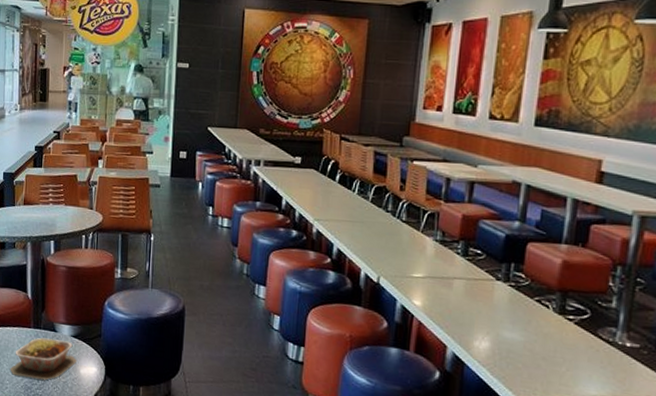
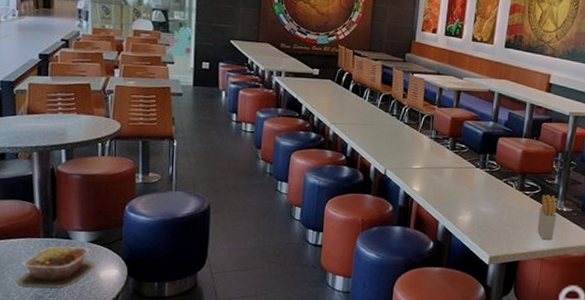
french fries: none [586,321,617,385] -> present [537,194,558,240]

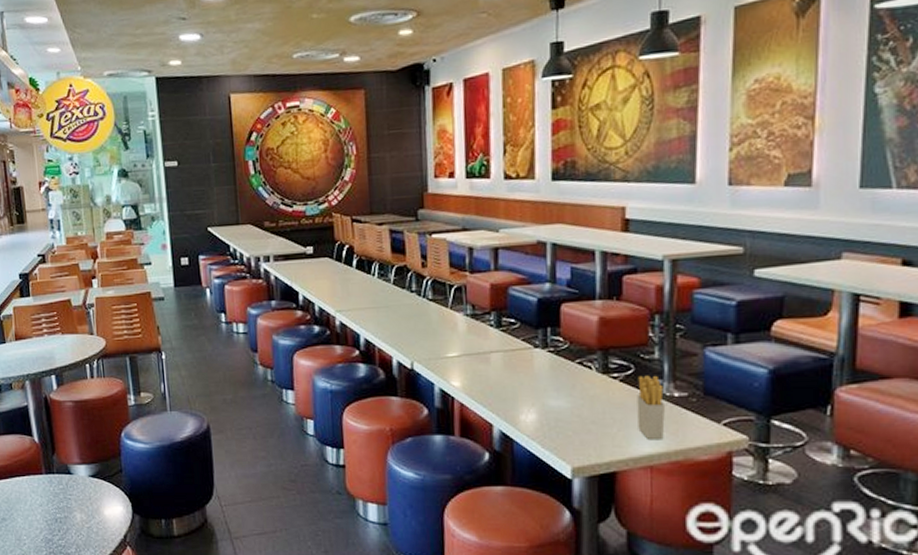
takeout container: present [16,246,95,288] -> none [25,482,99,529]

